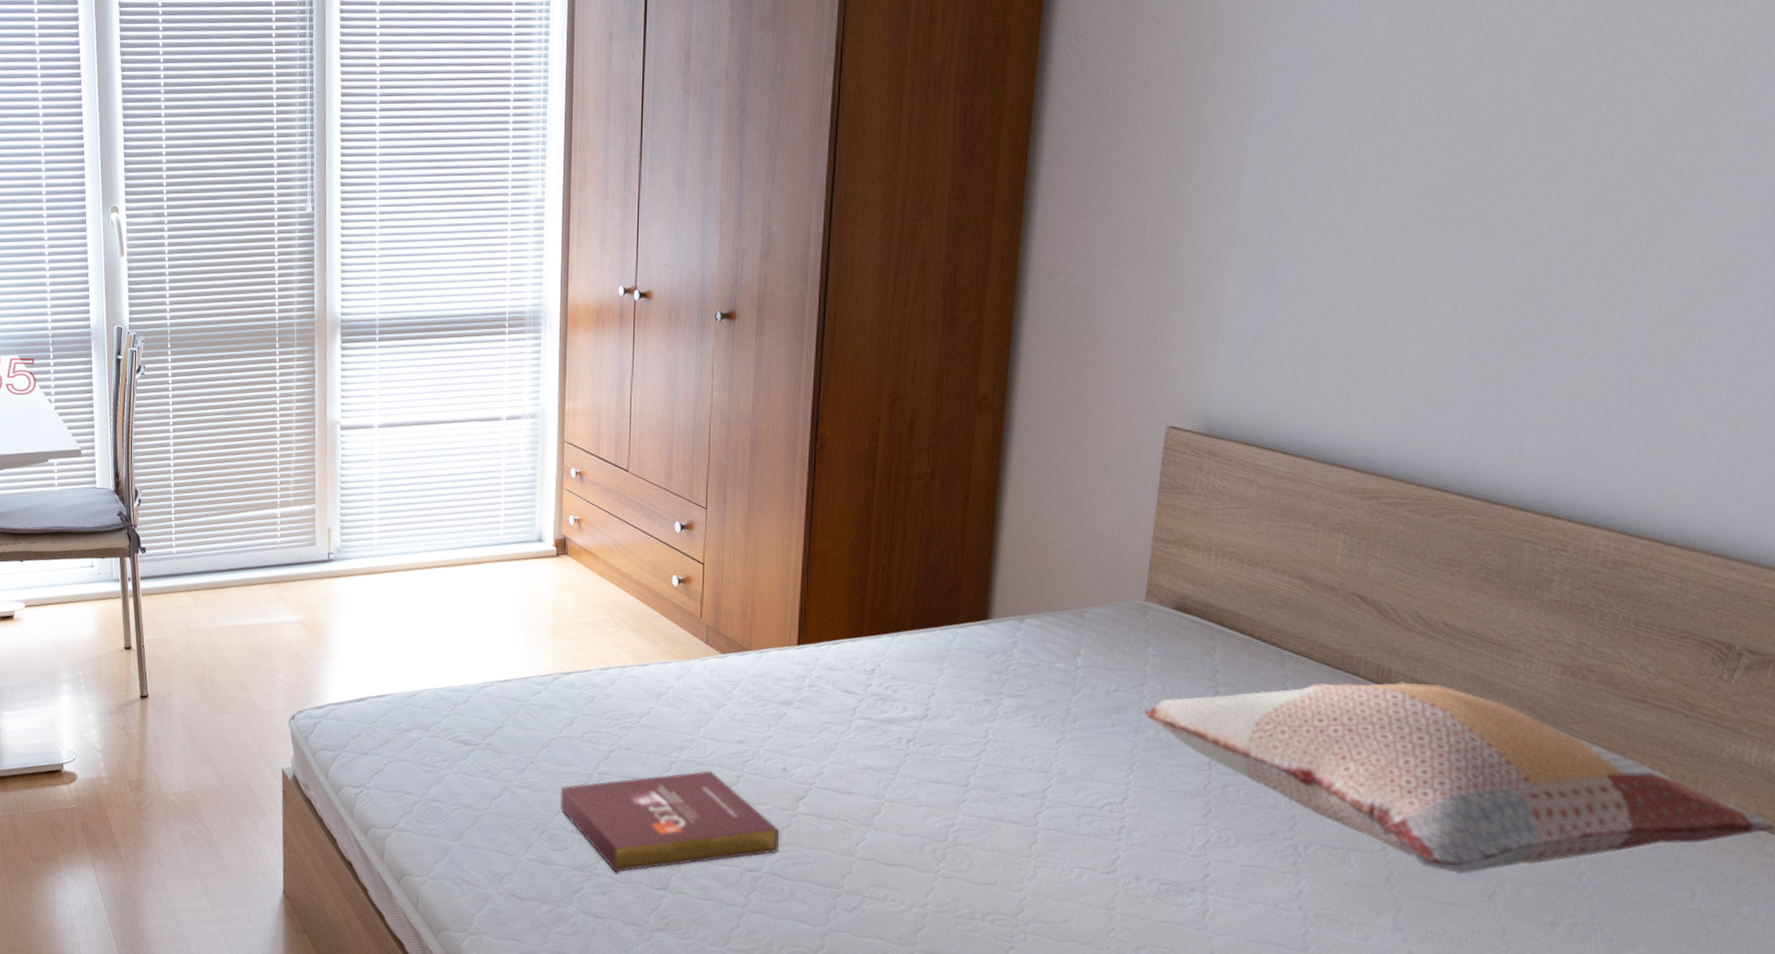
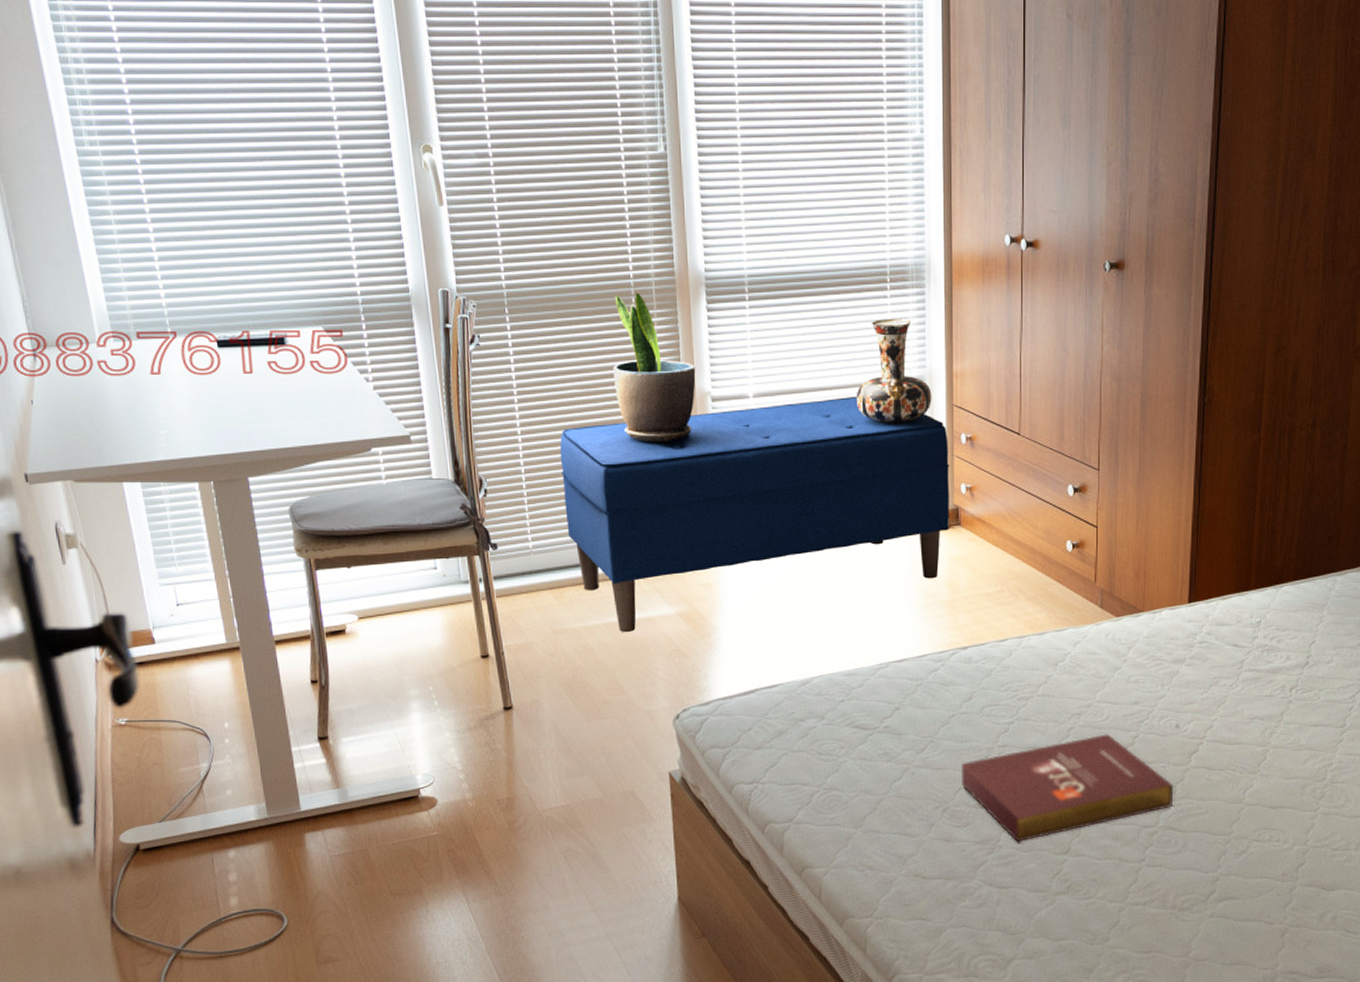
bench: none [205,429,559,636] -> present [560,396,950,633]
potted plant: none [255,332,328,464] -> present [612,292,696,441]
decorative vase: none [472,360,544,457] -> present [856,318,932,424]

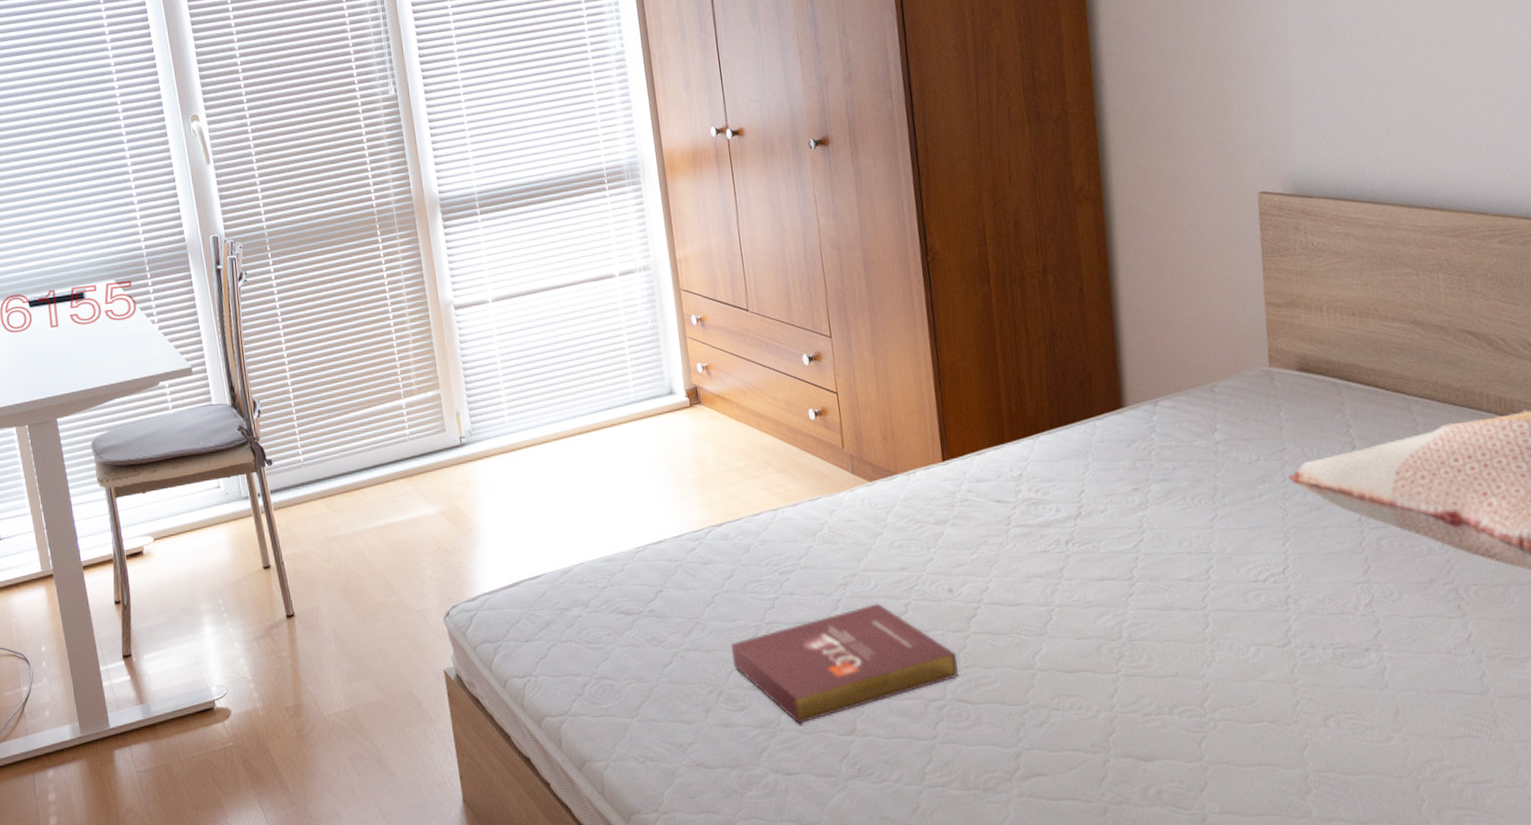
bench: present [560,396,950,633] -> none [321,290,690,535]
potted plant: present [612,292,696,441] -> none [361,219,439,353]
decorative vase: present [856,318,932,424] -> none [587,215,660,314]

